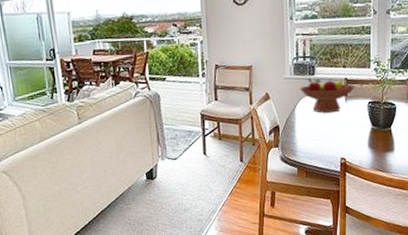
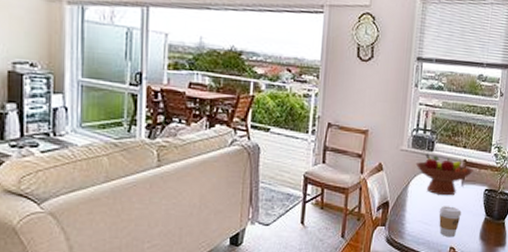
coffee cup: none [326,121,348,150] -> present [439,206,462,238]

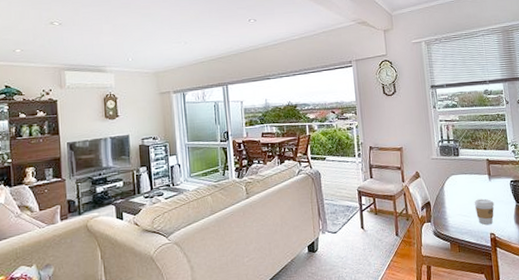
fruit bowl: present [415,154,474,196] -> none [446,159,498,191]

